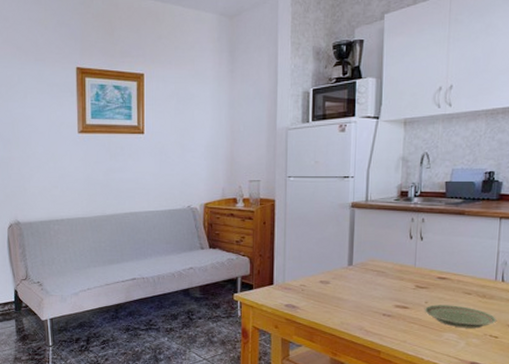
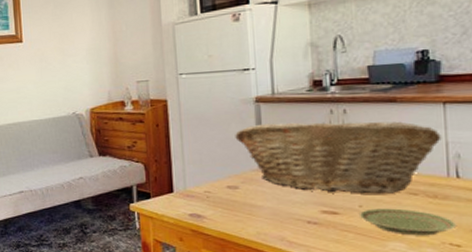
fruit basket: none [331,227,495,293] -> present [235,121,442,194]

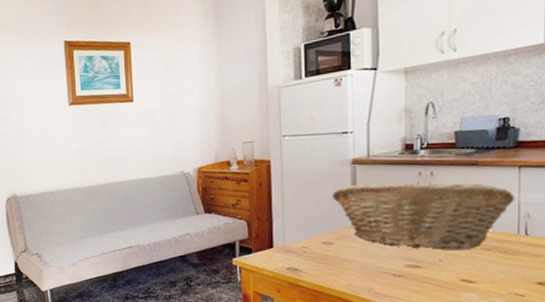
plate: present [358,208,457,236] -> none [438,262,523,287]

